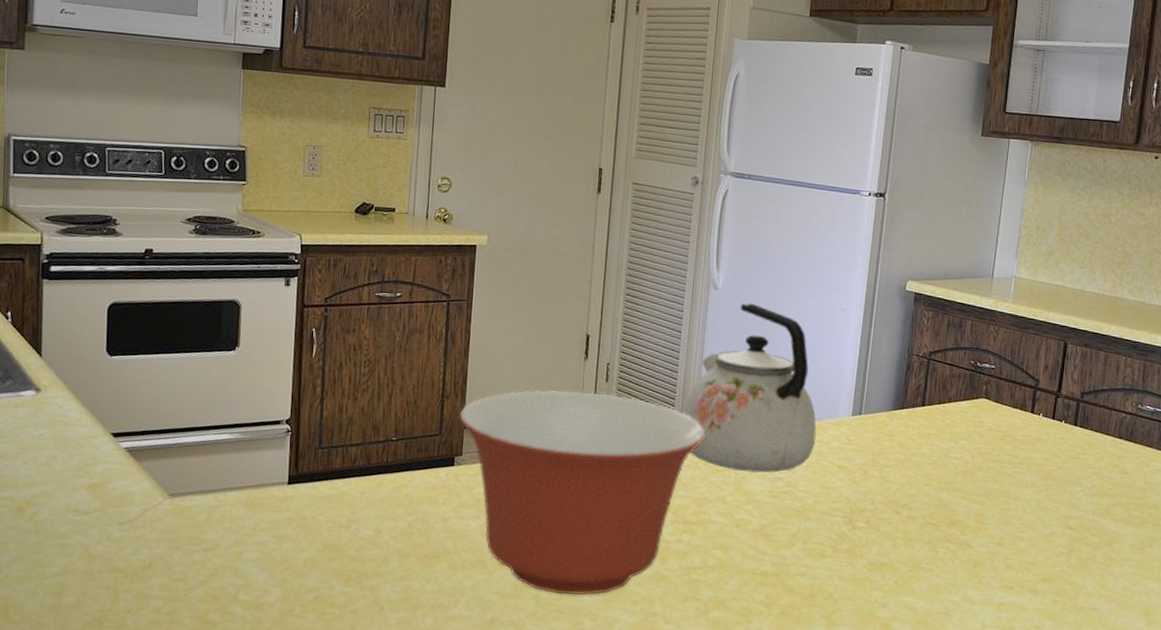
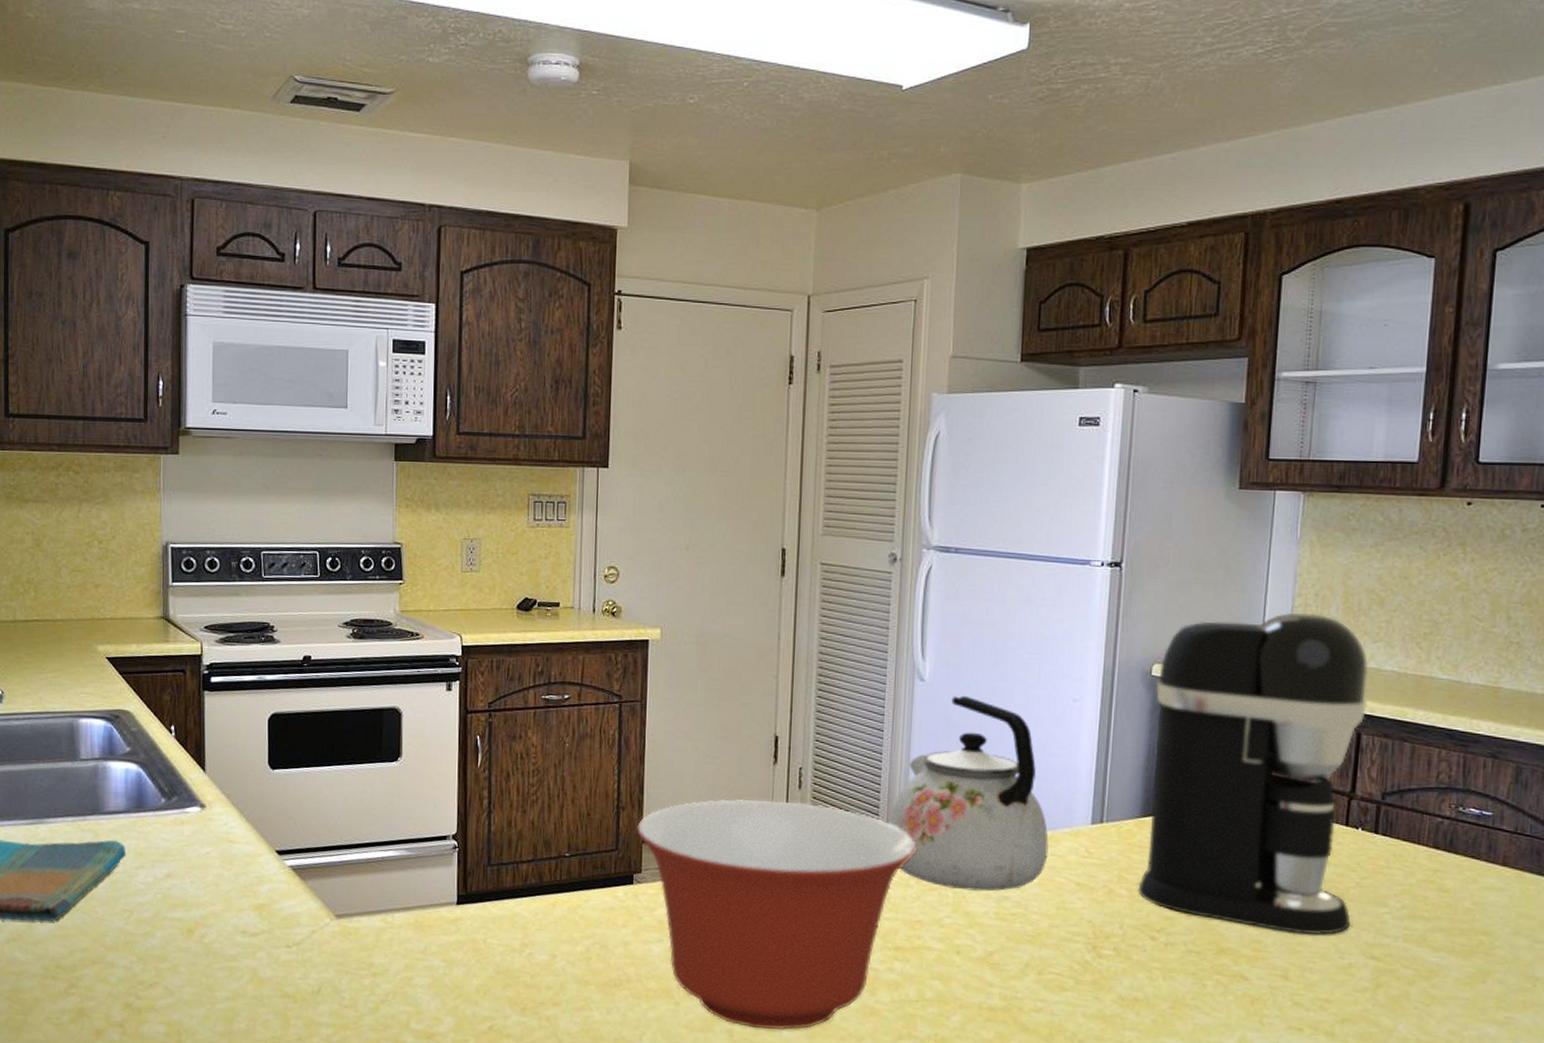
coffee maker: none [887,241,1076,509] -> present [1138,612,1369,935]

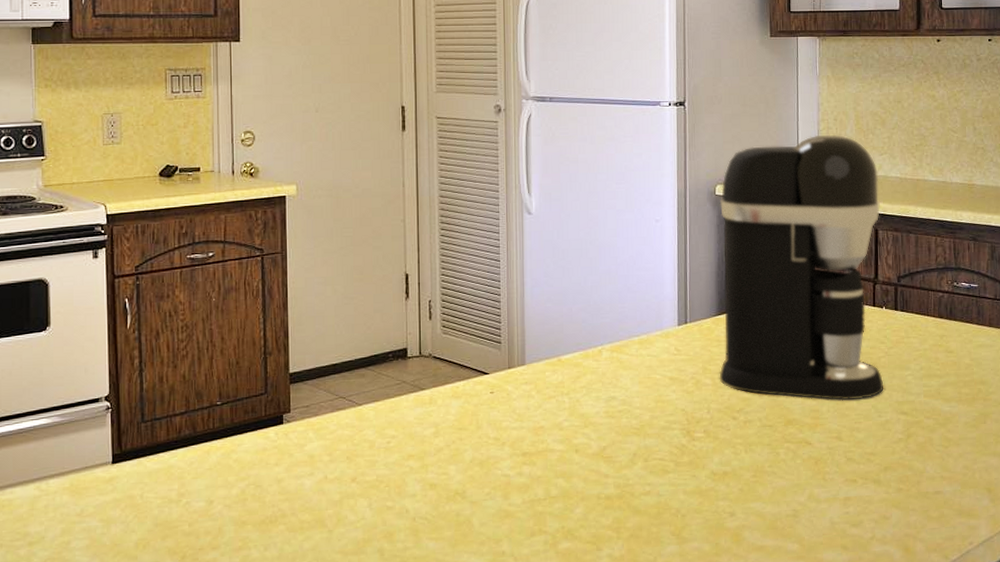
mixing bowl: present [635,799,917,1031] -> none [283,331,535,545]
kettle: present [889,695,1049,892] -> none [510,224,645,395]

